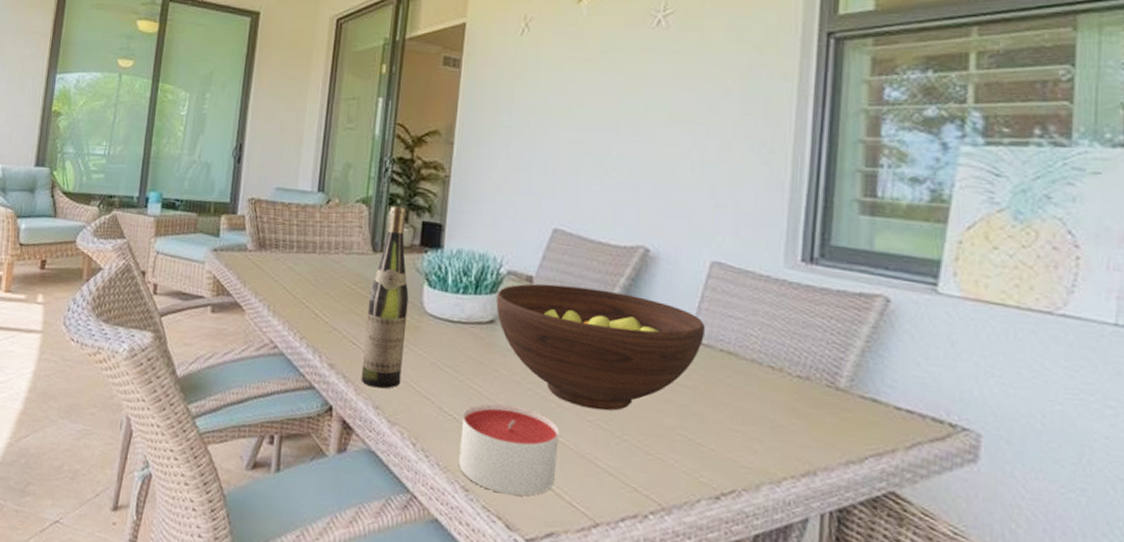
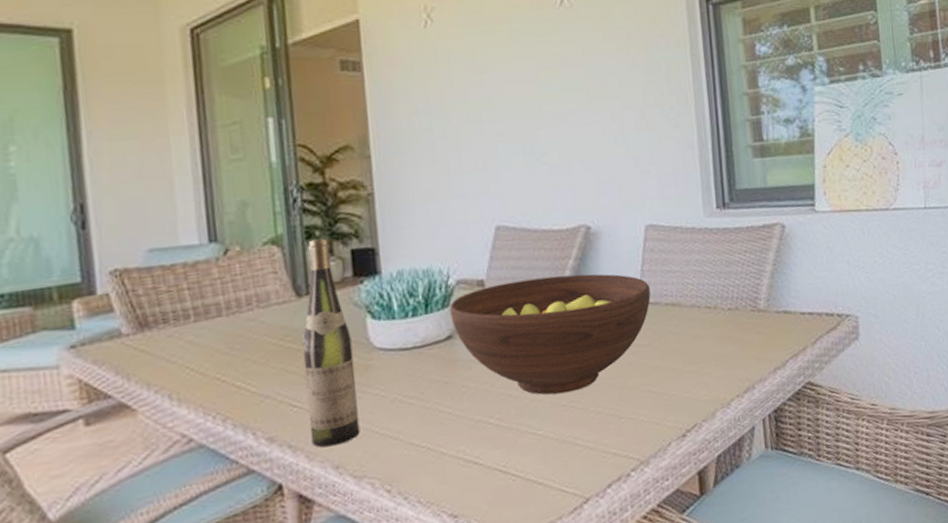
candle: present [458,403,559,496] -> none [437,413,541,508]

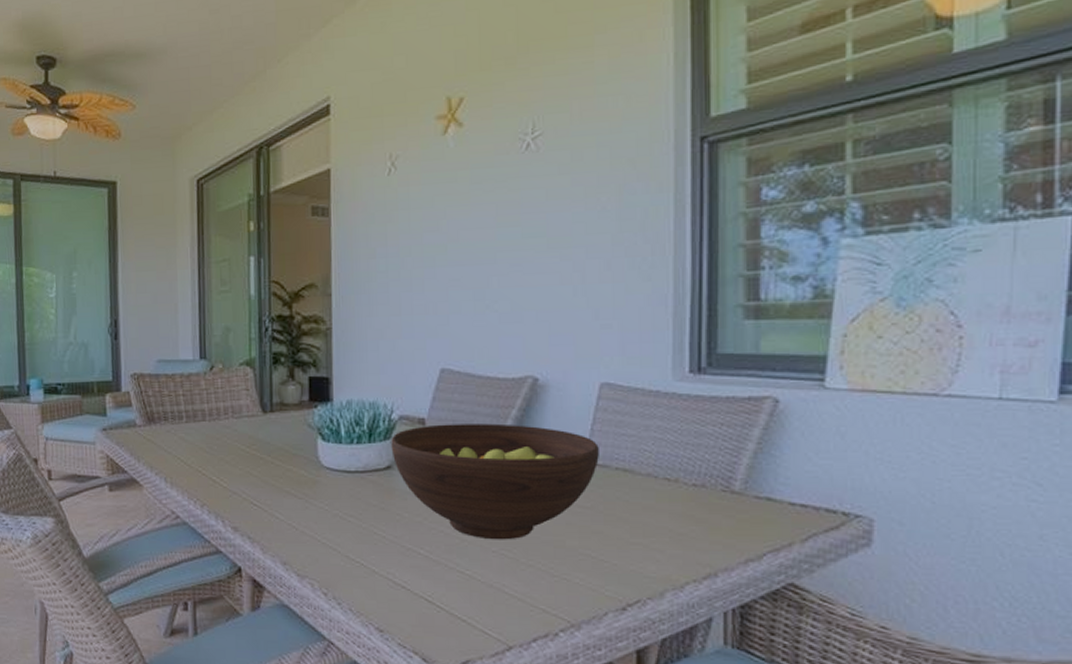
wine bottle: present [302,238,360,448] -> none [264,364,305,545]

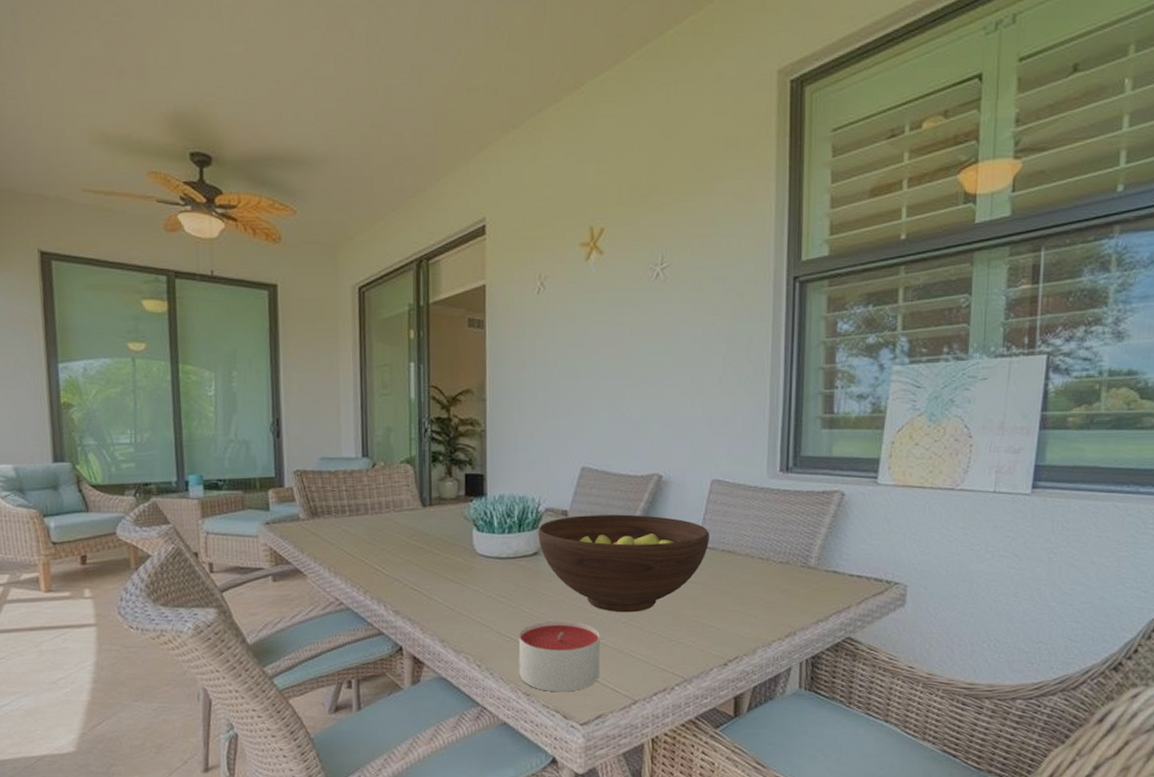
candle: none [369,545,466,631] -> present [518,620,600,692]

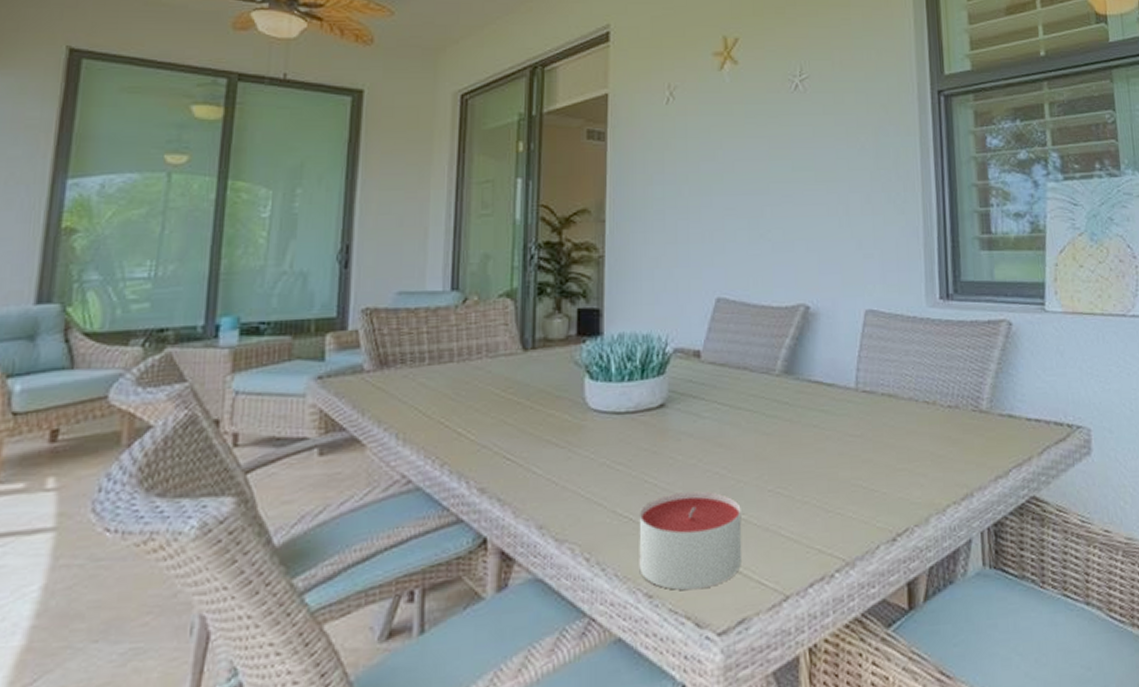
fruit bowl: present [538,514,709,613] -> none [665,353,867,478]

